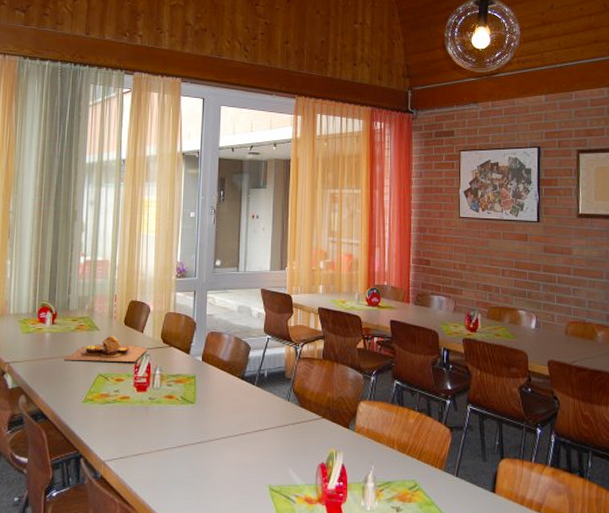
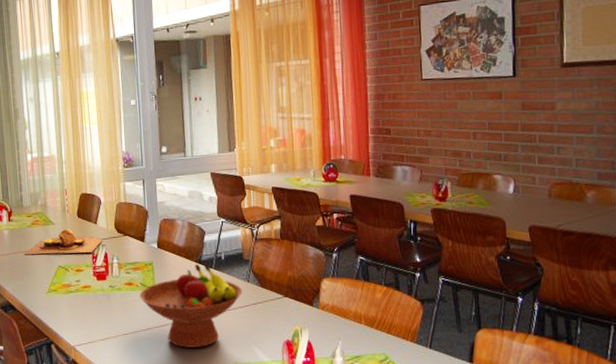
fruit bowl: none [179,380,282,469] -> present [140,264,242,349]

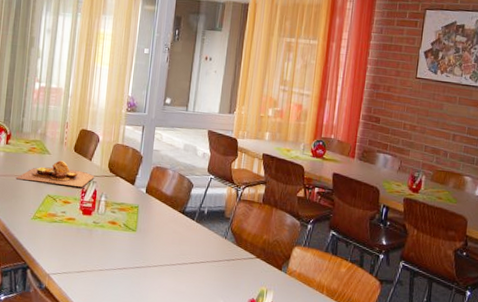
fruit bowl: present [140,264,242,349] -> none [121,214,219,294]

